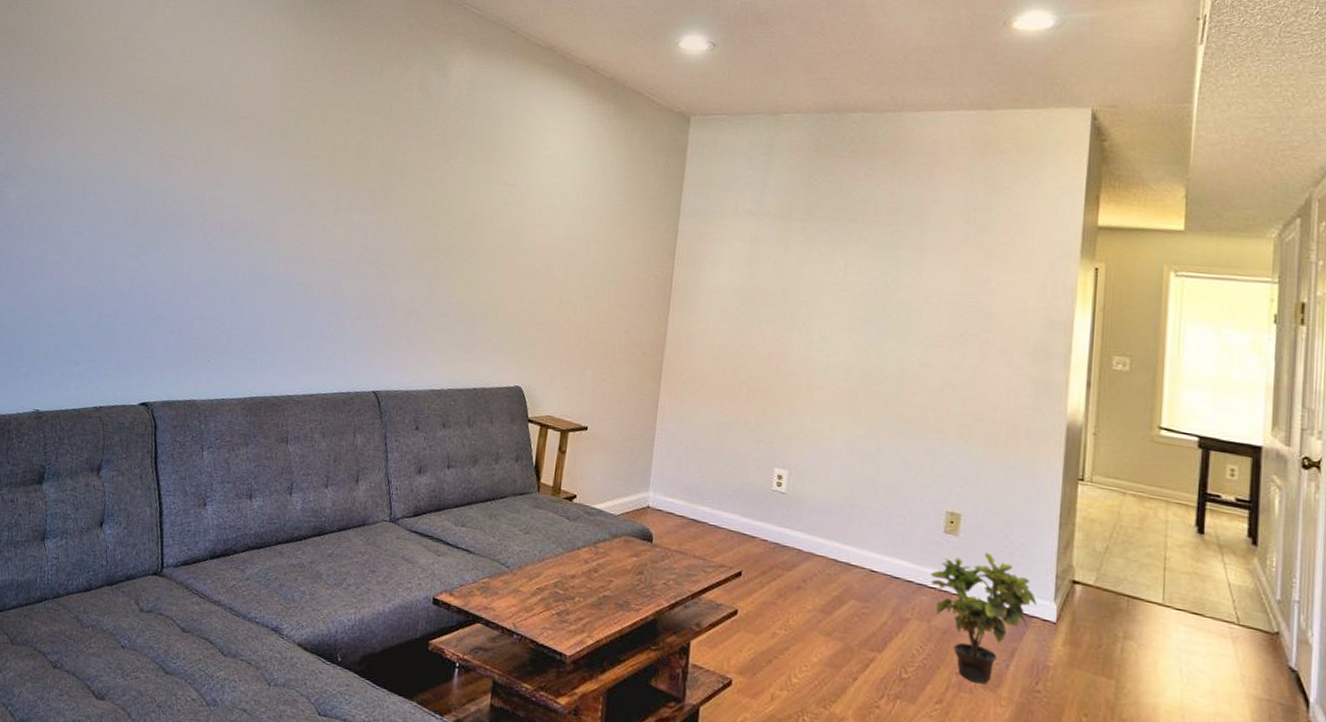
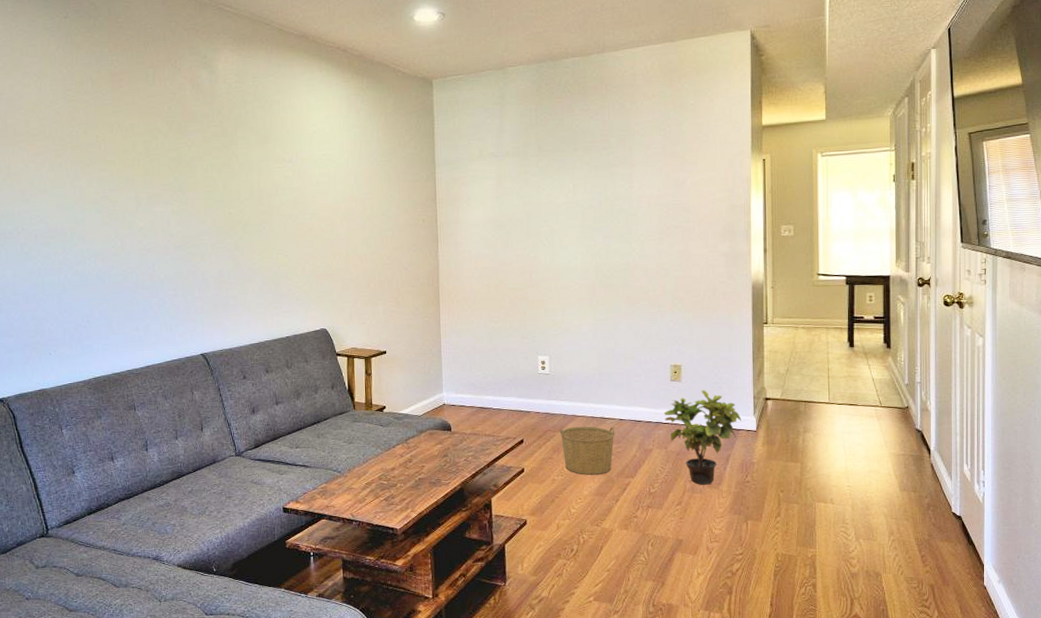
basket: none [790,566,863,639] -> present [560,426,615,475]

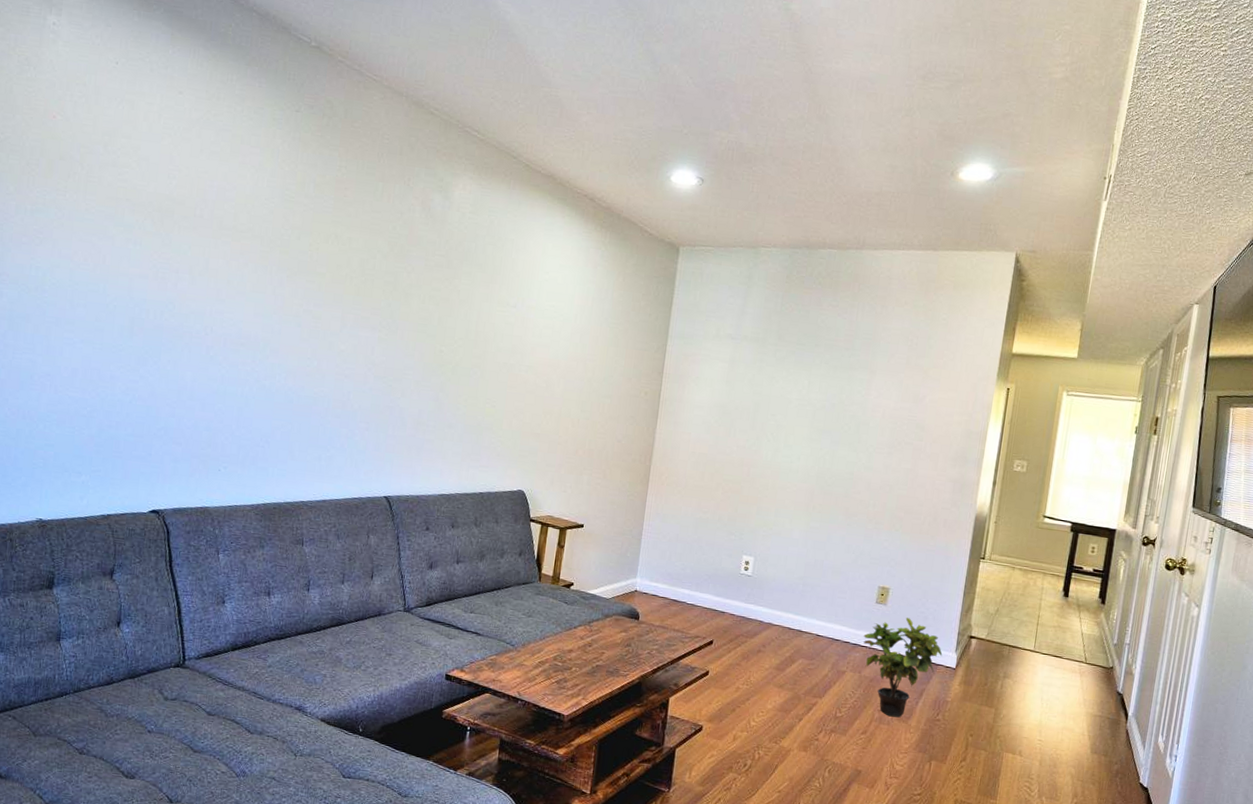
basket: present [560,426,615,475] -> none [752,635,810,690]

